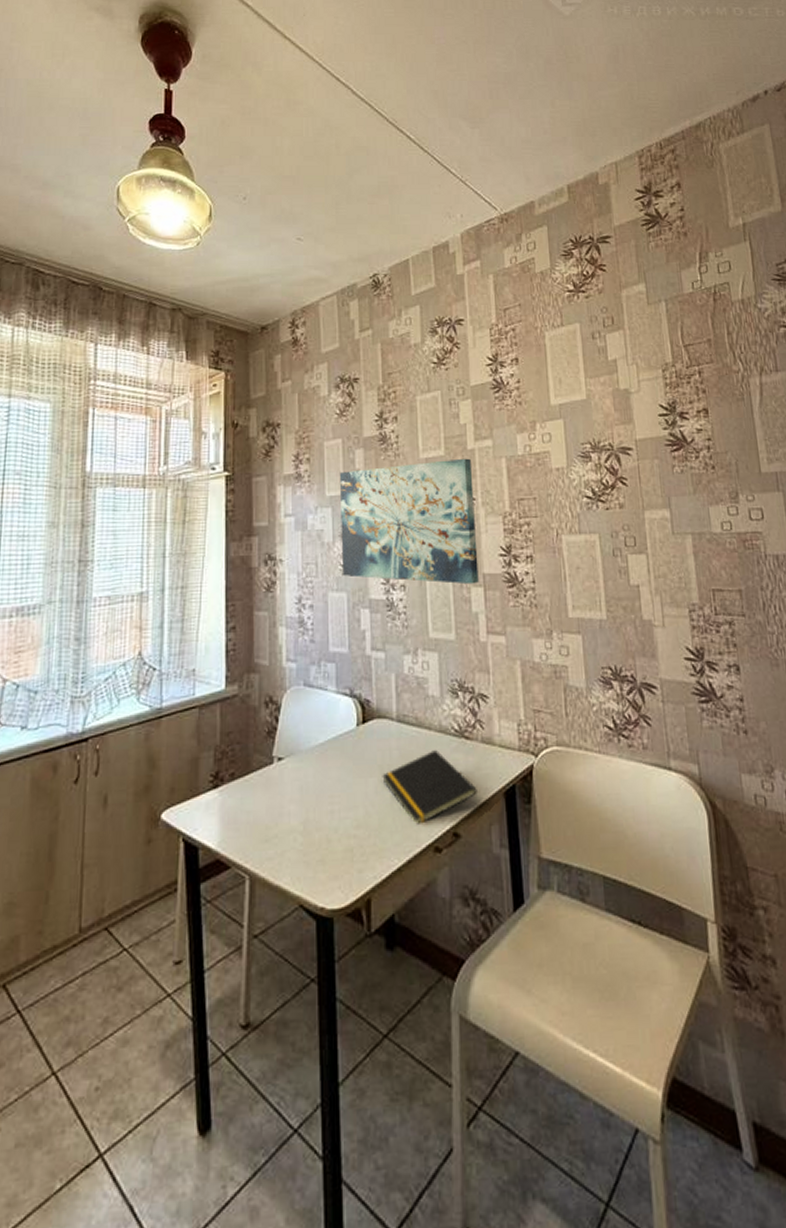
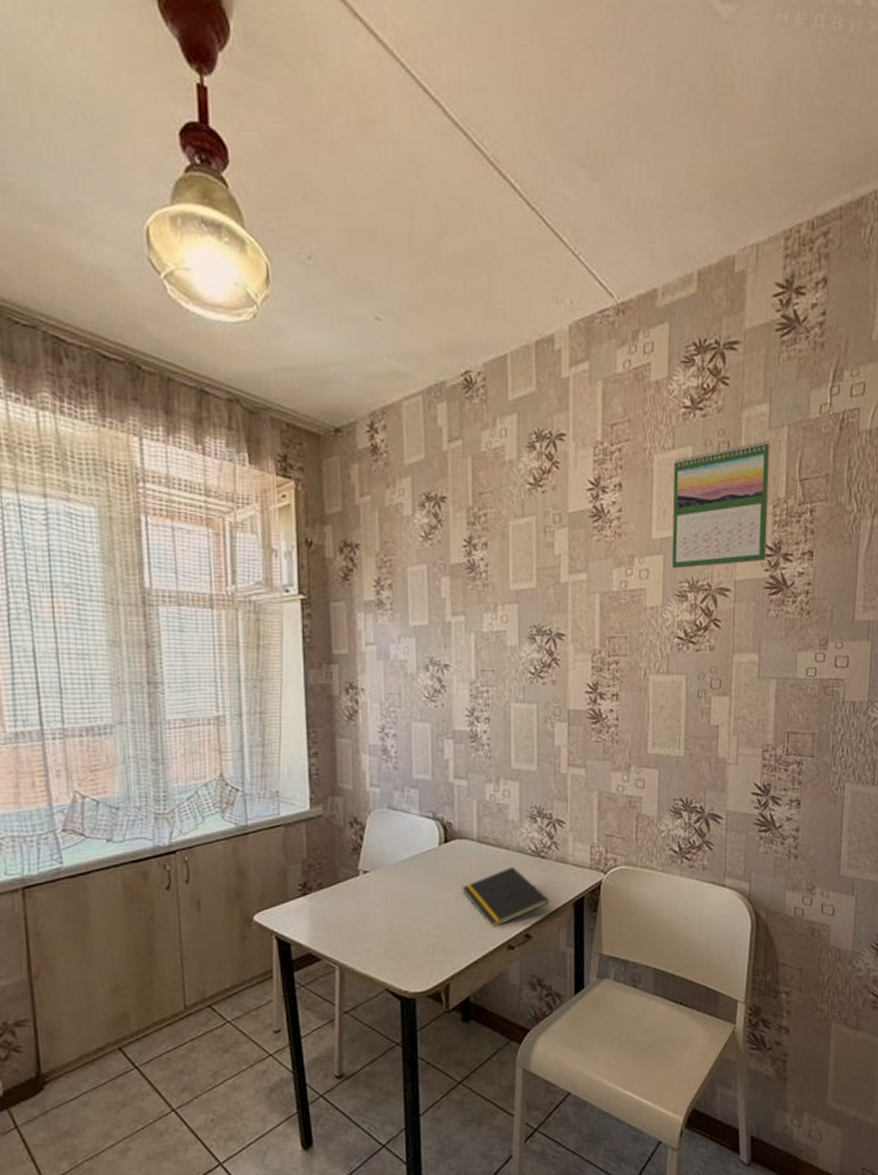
wall art: present [339,458,479,585] -> none [424,592,564,720]
calendar: none [564,313,664,432] -> present [671,440,771,569]

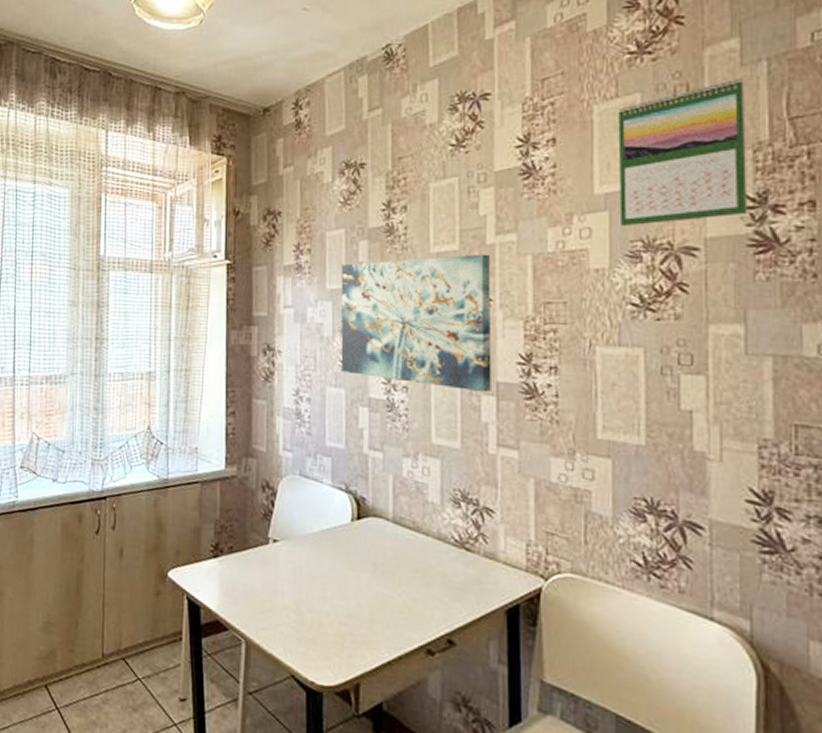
wall art: none [424,592,564,720] -> present [341,254,492,393]
notepad: present [462,867,549,927] -> none [375,556,476,625]

